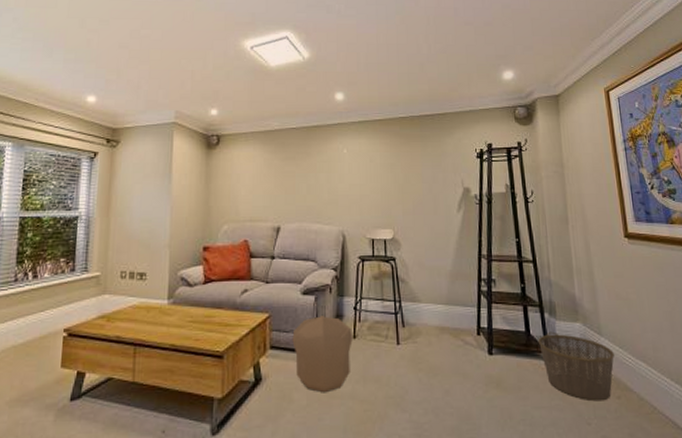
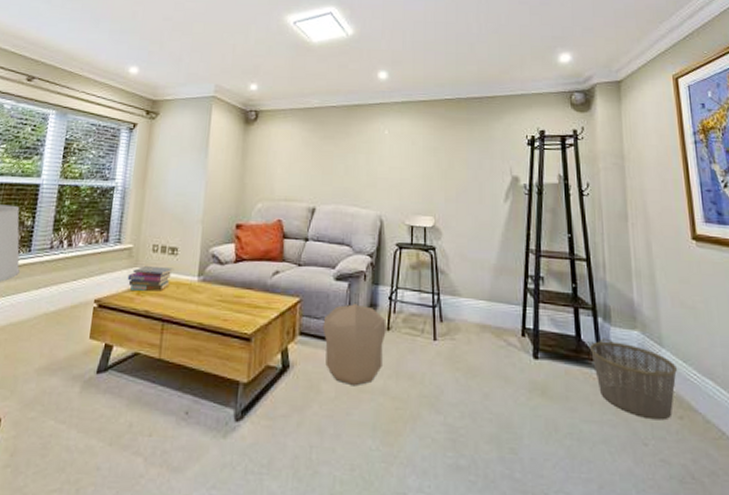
books: none [96,292,144,317] -> present [127,265,174,292]

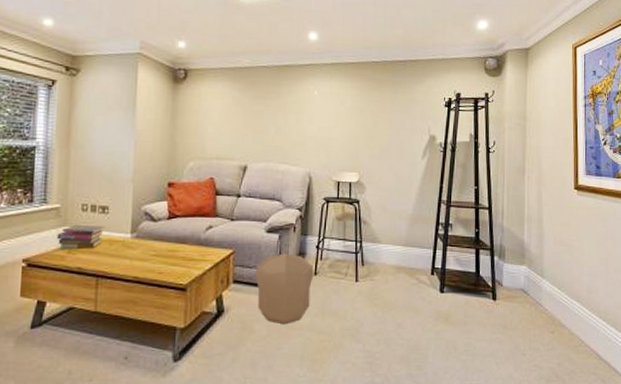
basket: present [589,338,677,421] -> none [486,273,553,336]

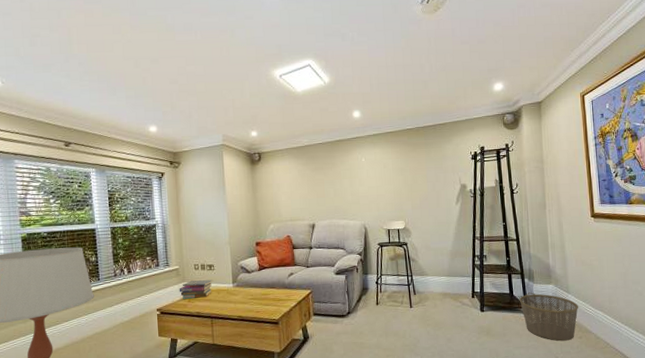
pouf: present [255,252,314,325] -> none [330,288,376,345]
basket: none [486,273,553,336] -> present [519,292,578,341]

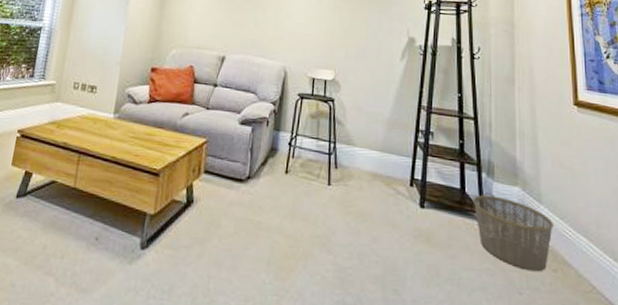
books: present [179,279,214,299] -> none [49,101,93,126]

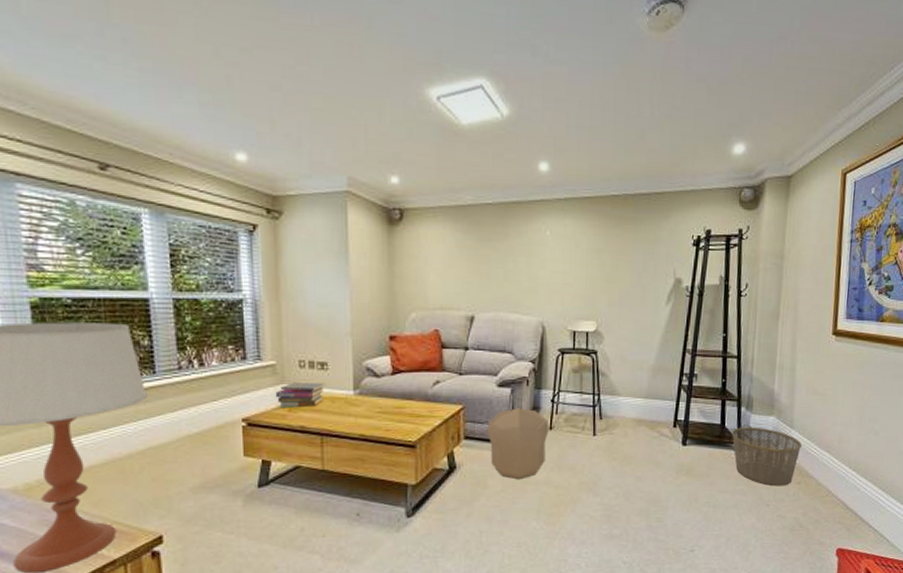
books: none [49,101,93,126] -> present [275,381,327,407]
pouf: none [226,146,285,224] -> present [487,406,549,480]

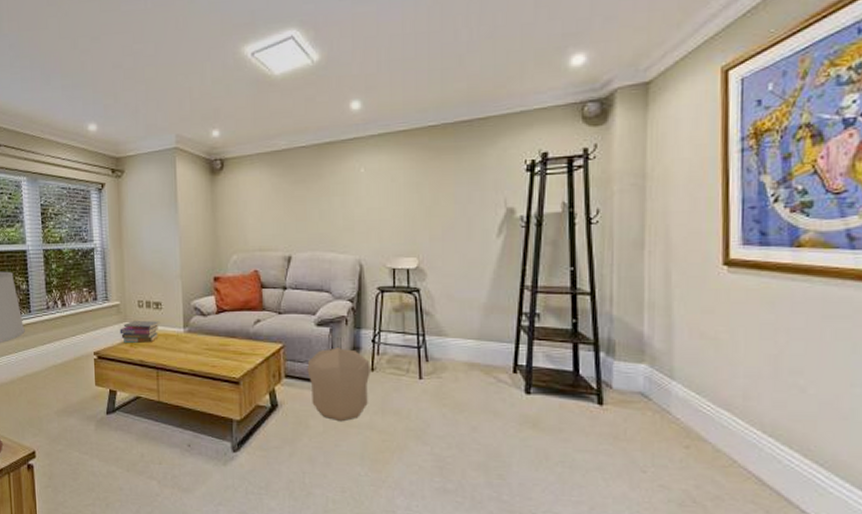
basket: present [731,424,802,487] -> none [588,372,687,450]

